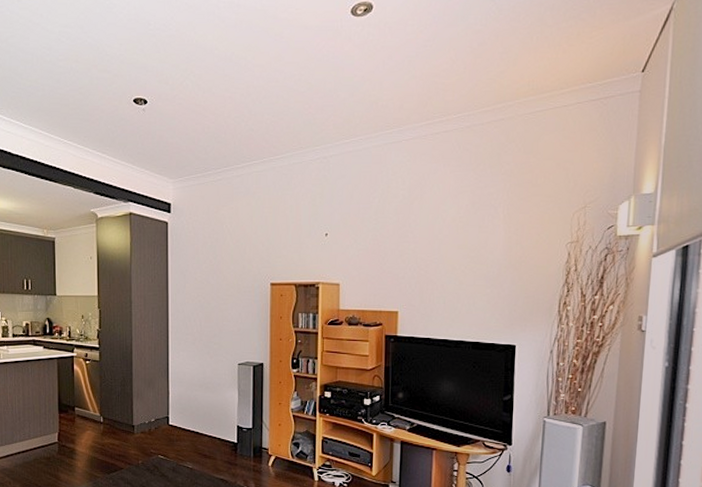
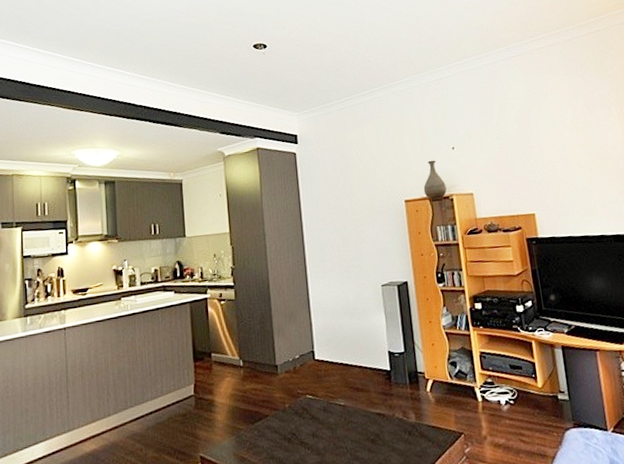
vase: none [291,245,314,288] -> present [423,160,447,202]

